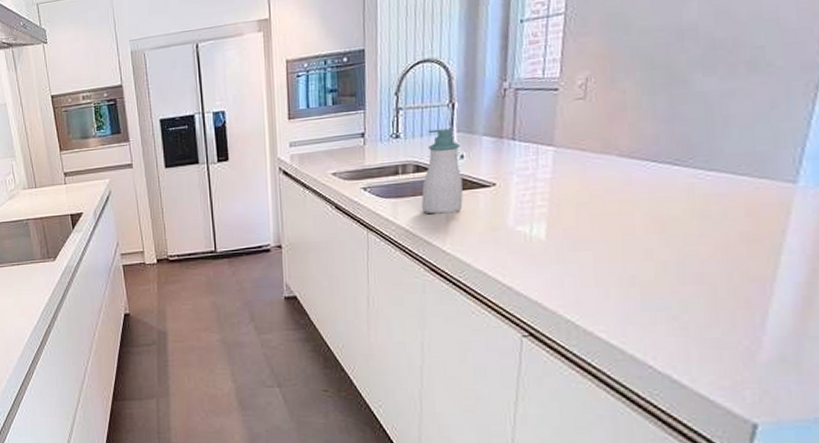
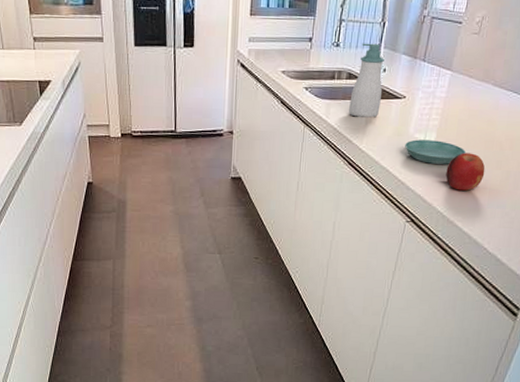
saucer: none [504,231,595,261] -> present [405,139,467,164]
fruit: none [569,243,629,292] -> present [446,153,485,191]

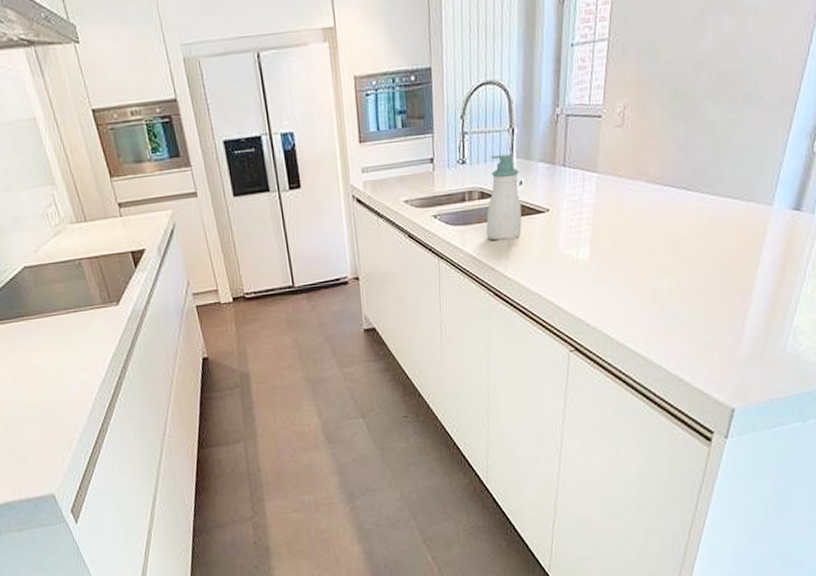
saucer: present [405,139,467,164] -> none [556,253,627,282]
fruit: present [446,153,485,191] -> none [607,262,652,307]

